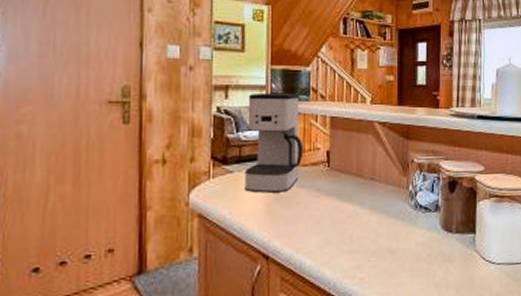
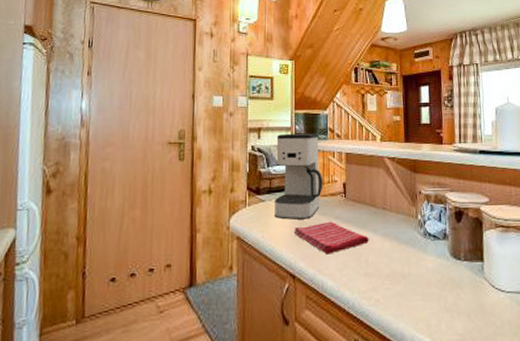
dish towel: none [267,194,354,231] -> present [293,221,369,255]

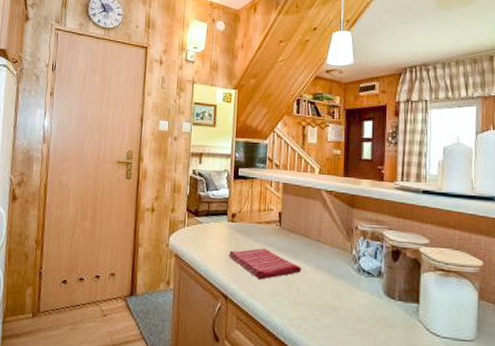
coffee maker: present [273,133,323,220] -> none [211,160,260,244]

